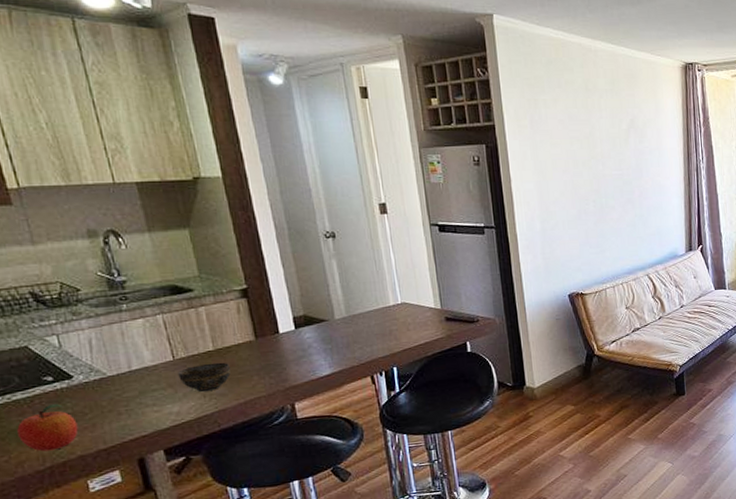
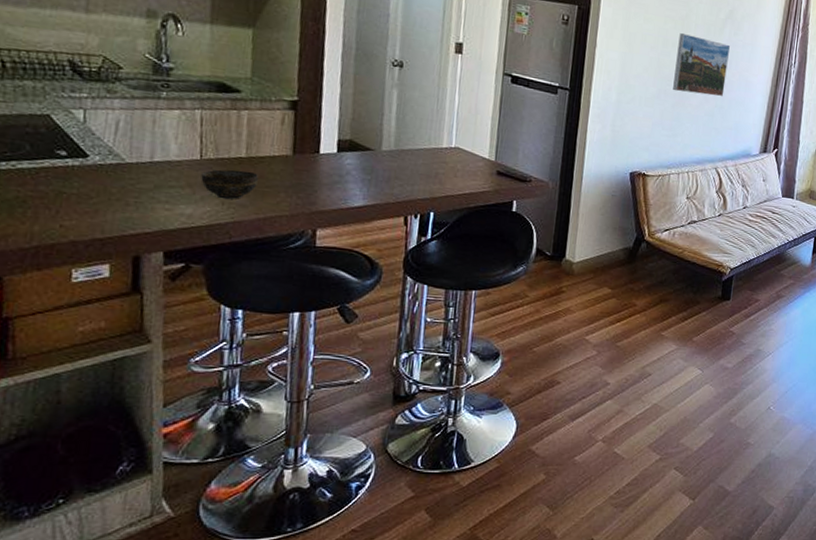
fruit: present [17,404,78,452] -> none [11,180,79,230]
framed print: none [587,151,641,209] -> present [673,33,730,97]

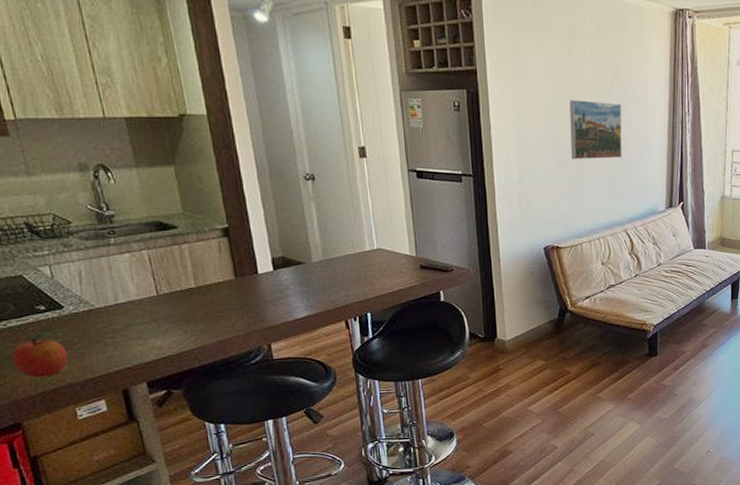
fruit: none [11,180,79,230] -> present [12,333,68,378]
cup: present [201,169,258,200] -> none [161,300,211,329]

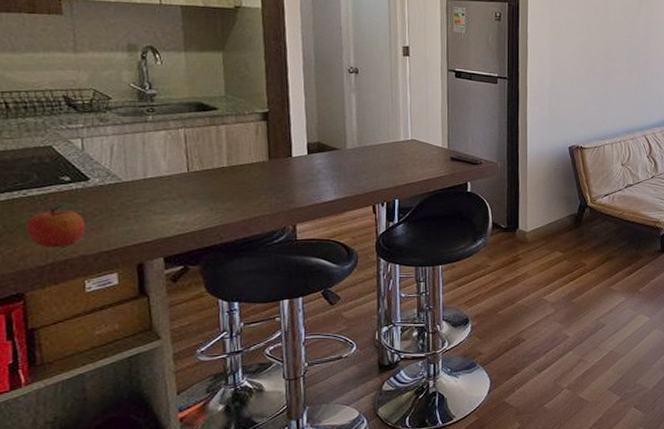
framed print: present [569,100,622,160] -> none [600,18,647,72]

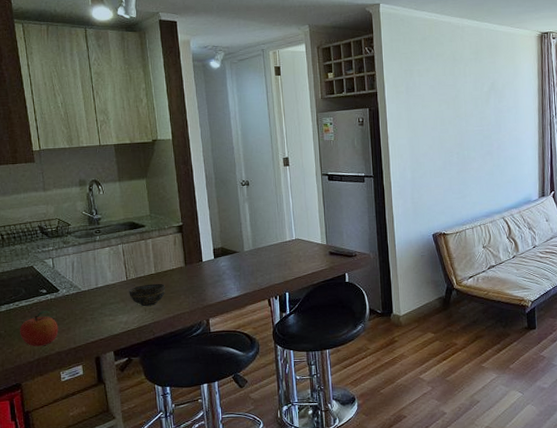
cup: none [190,178,240,206] -> present [129,283,165,307]

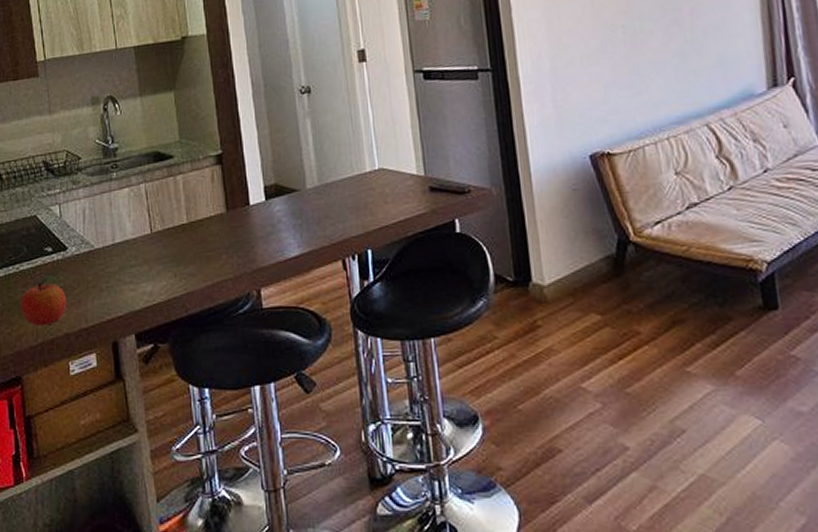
cup: present [129,283,165,307] -> none [154,237,201,271]

